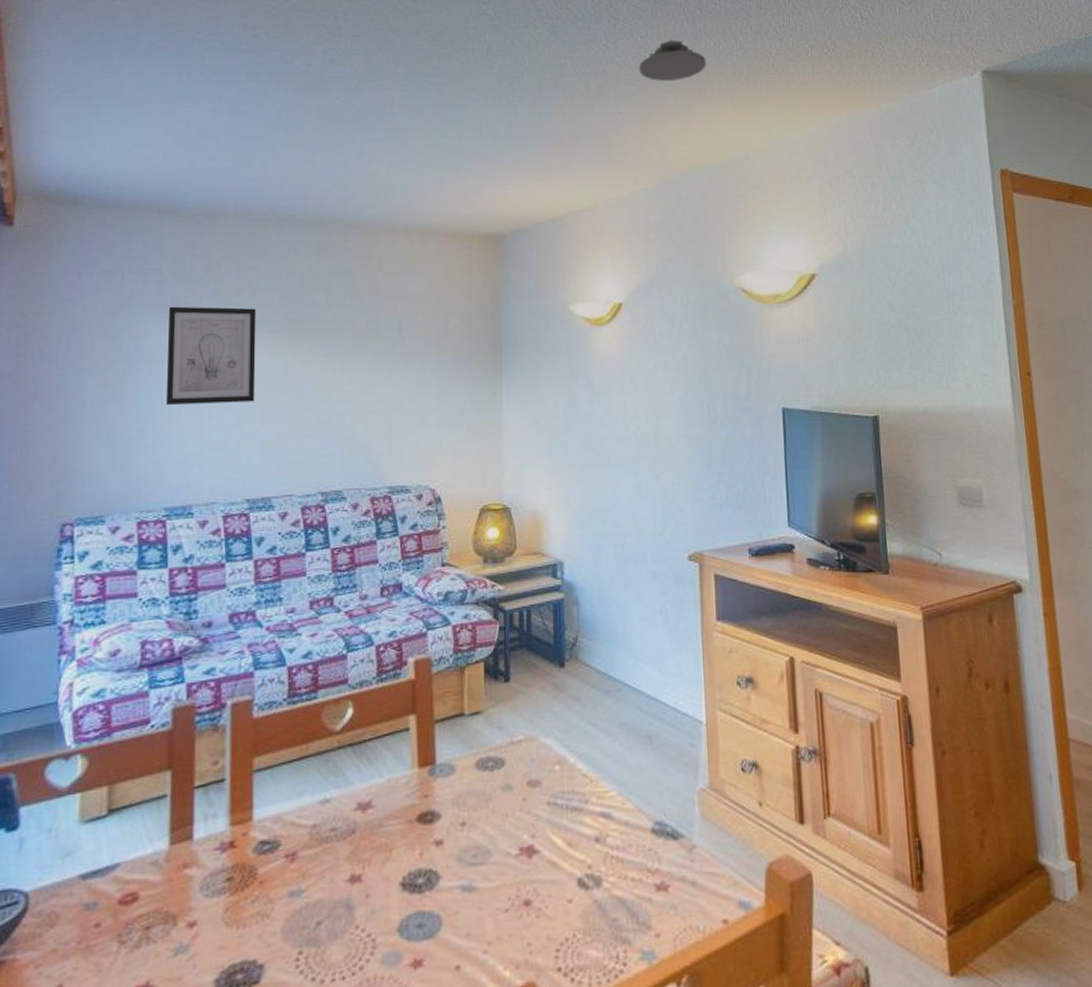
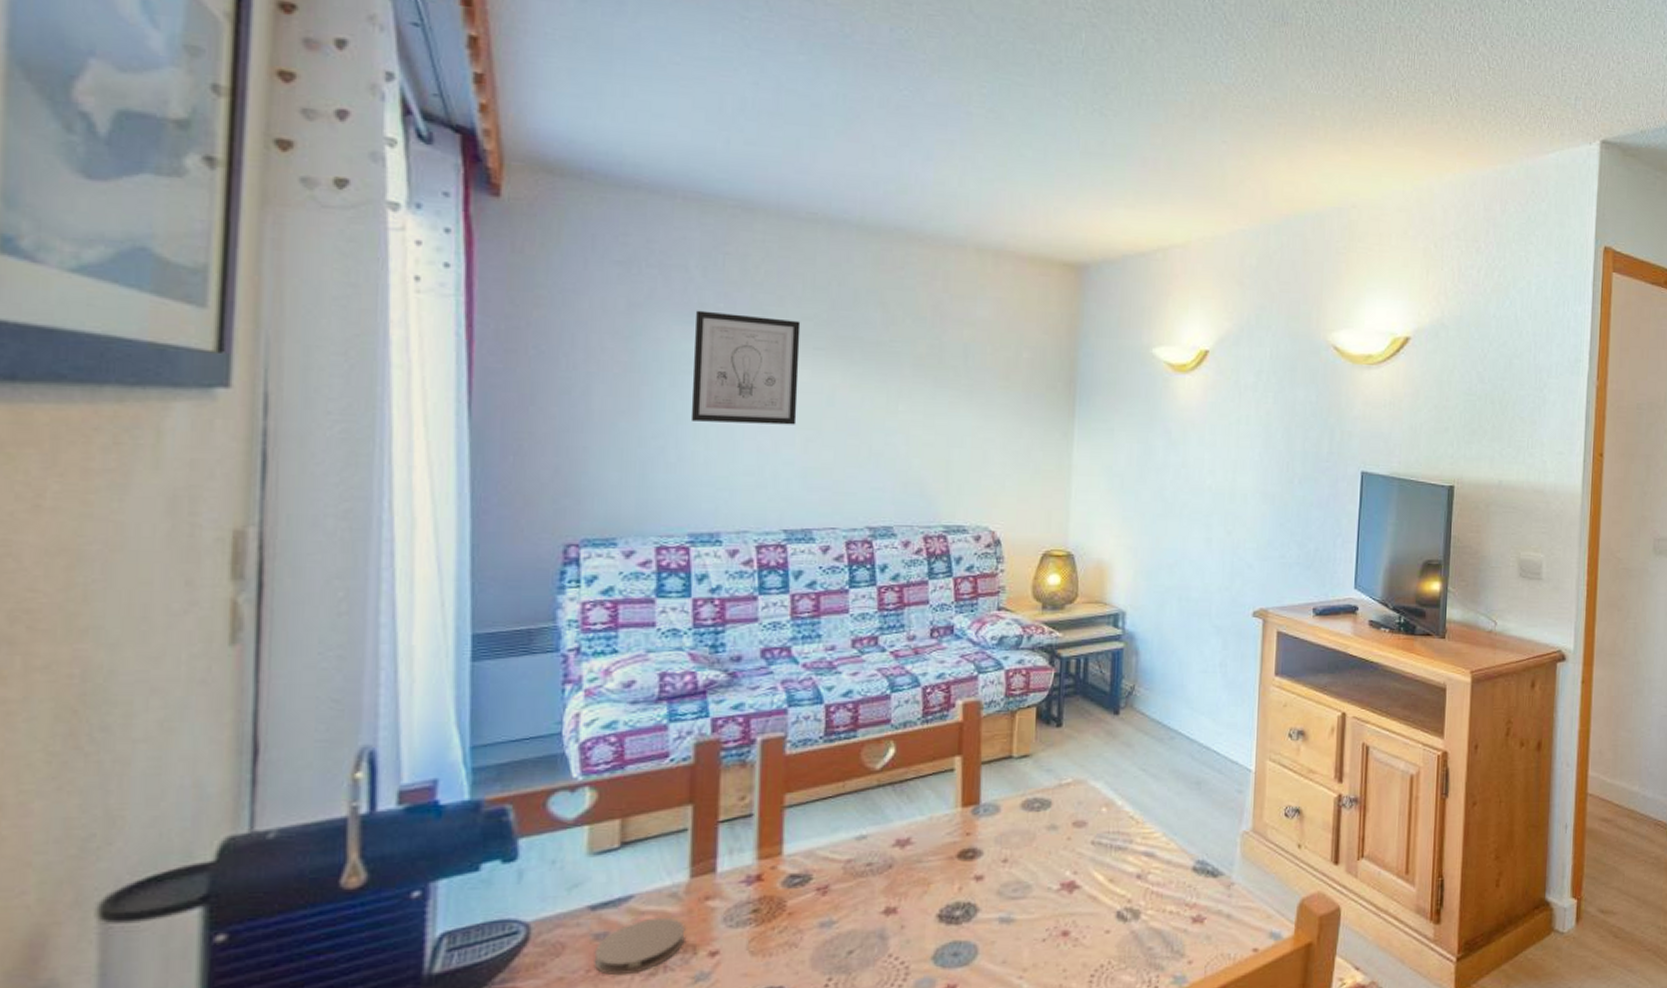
coaster: none [84,886,166,948] -> present [594,917,686,976]
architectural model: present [638,40,706,81] -> none [1249,66,1322,113]

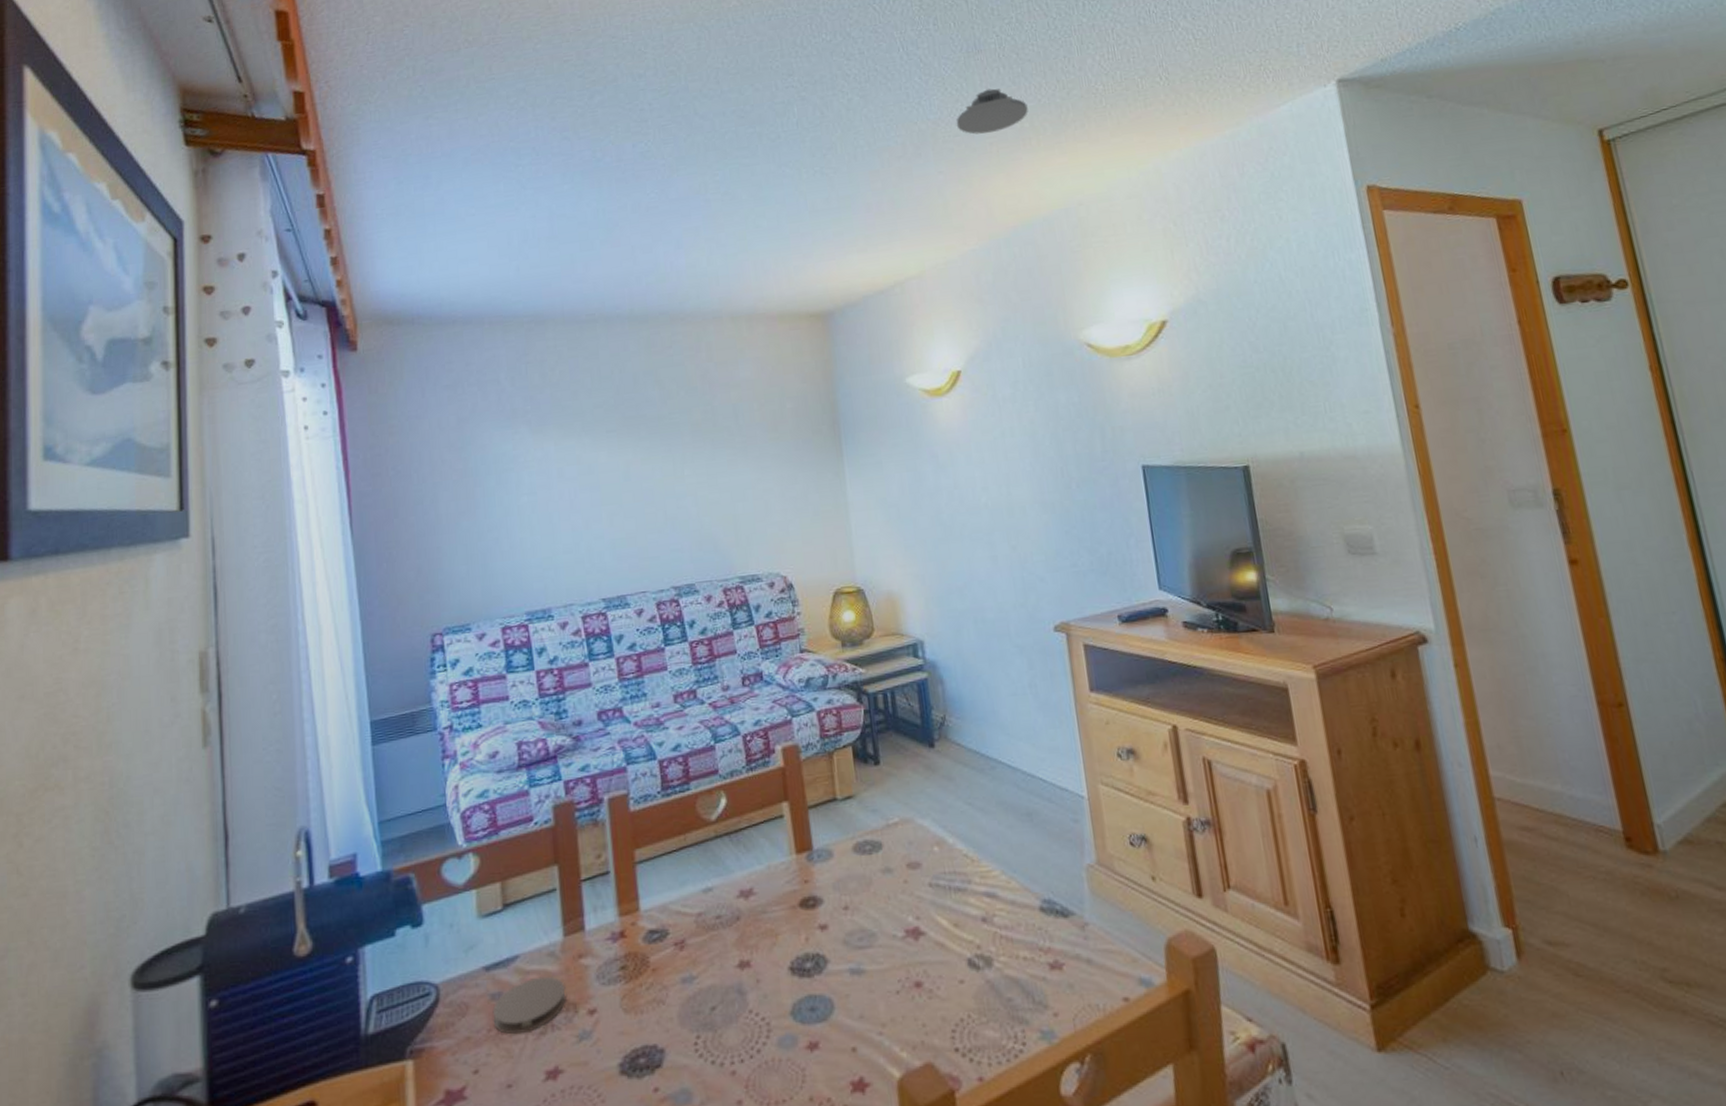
wall art: present [690,310,801,425] -> none [510,409,601,512]
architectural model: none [1249,66,1322,113] -> present [956,88,1028,135]

